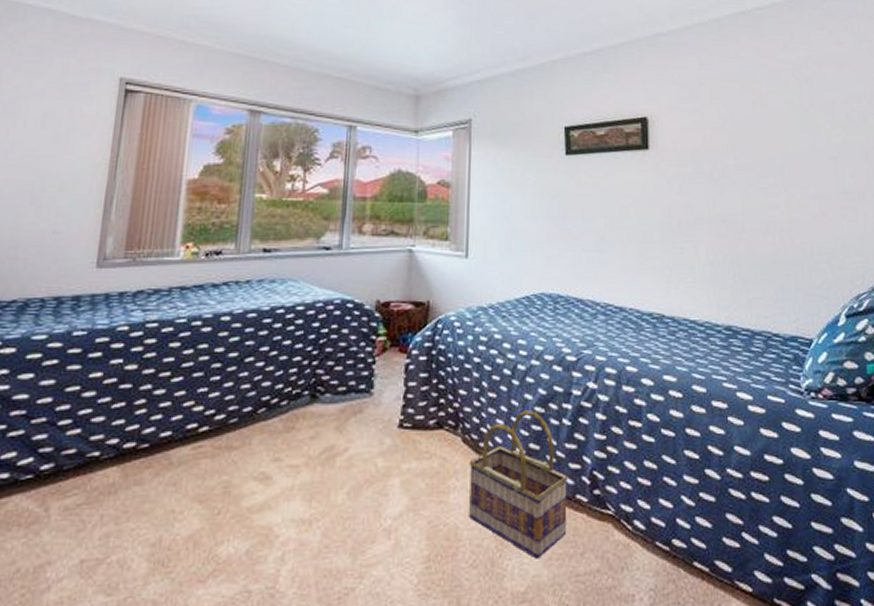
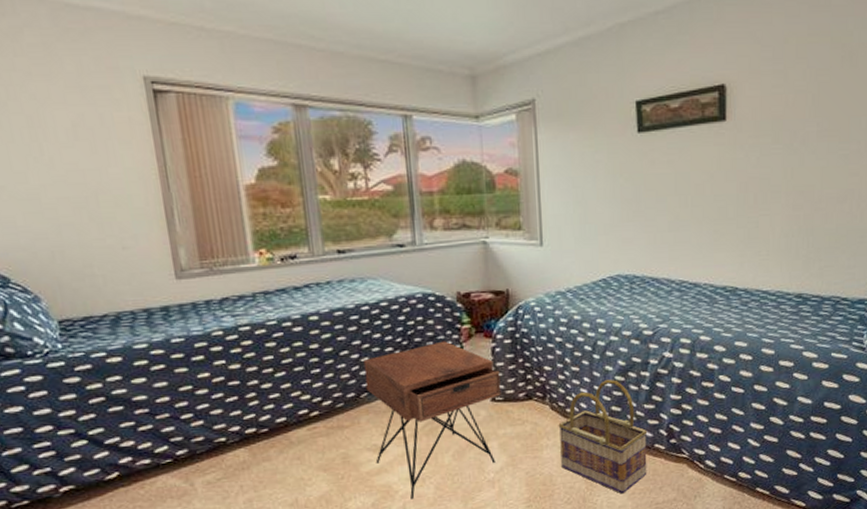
nightstand: none [260,353,411,549] -> present [363,341,501,500]

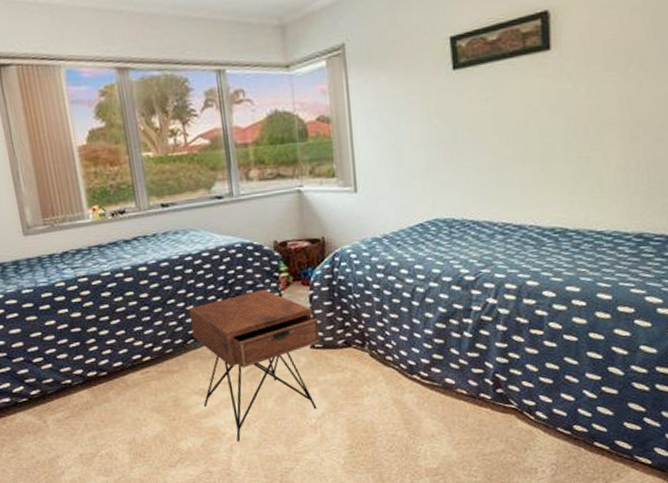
basket: present [558,379,648,494] -> none [378,327,473,444]

